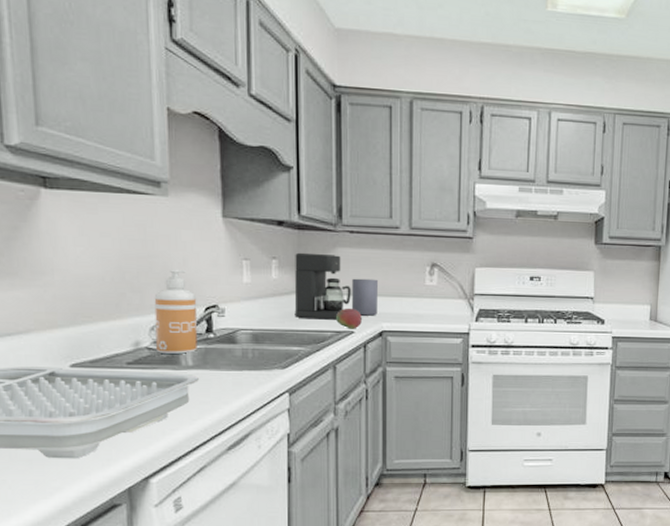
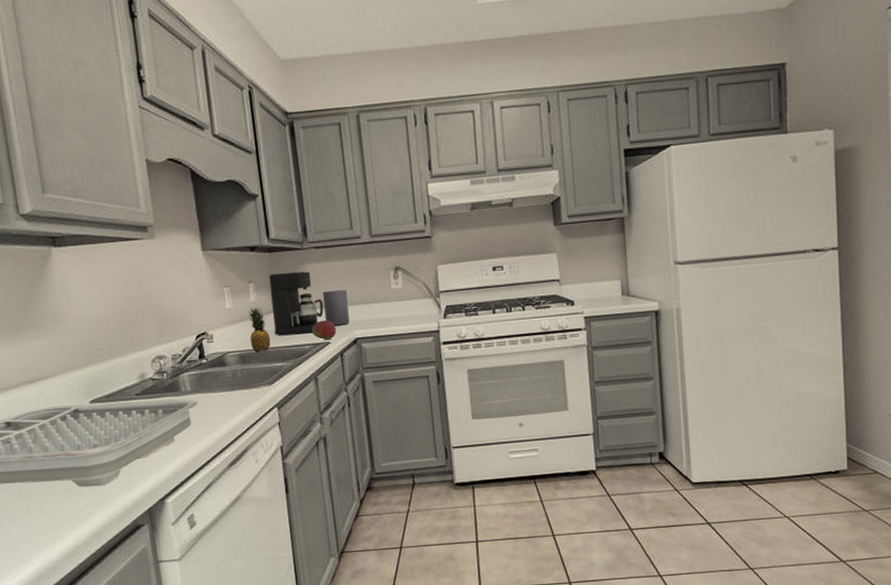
soap dispenser: present [154,269,198,355] -> none [152,303,194,383]
fruit: none [266,284,289,333] -> present [248,306,271,352]

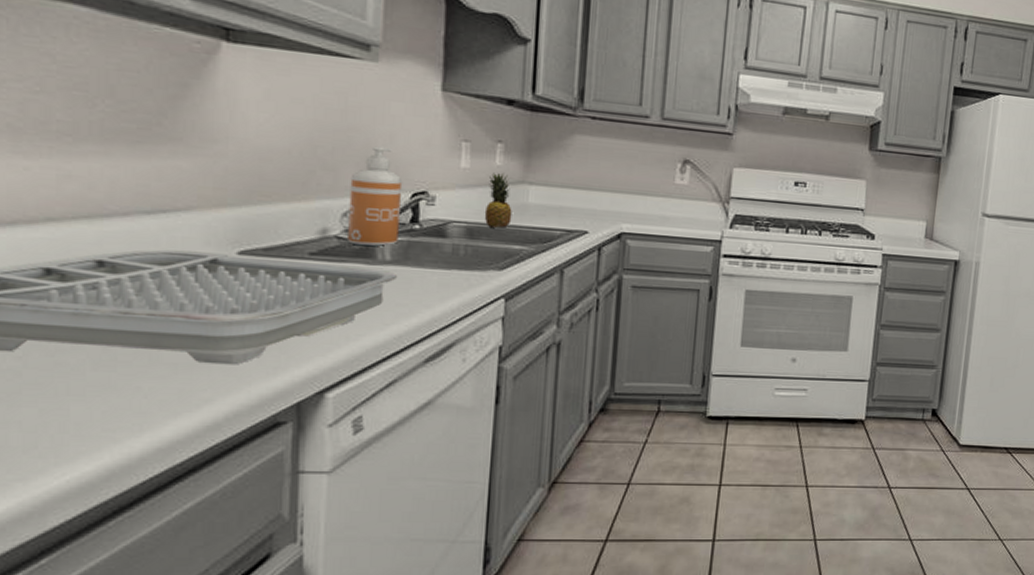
soap dispenser: none [152,303,194,383] -> present [348,146,403,247]
coffee maker: present [268,271,324,335] -> none [519,137,588,217]
fruit: present [311,320,337,341] -> none [567,204,600,229]
canister: present [323,289,350,326] -> none [586,170,621,215]

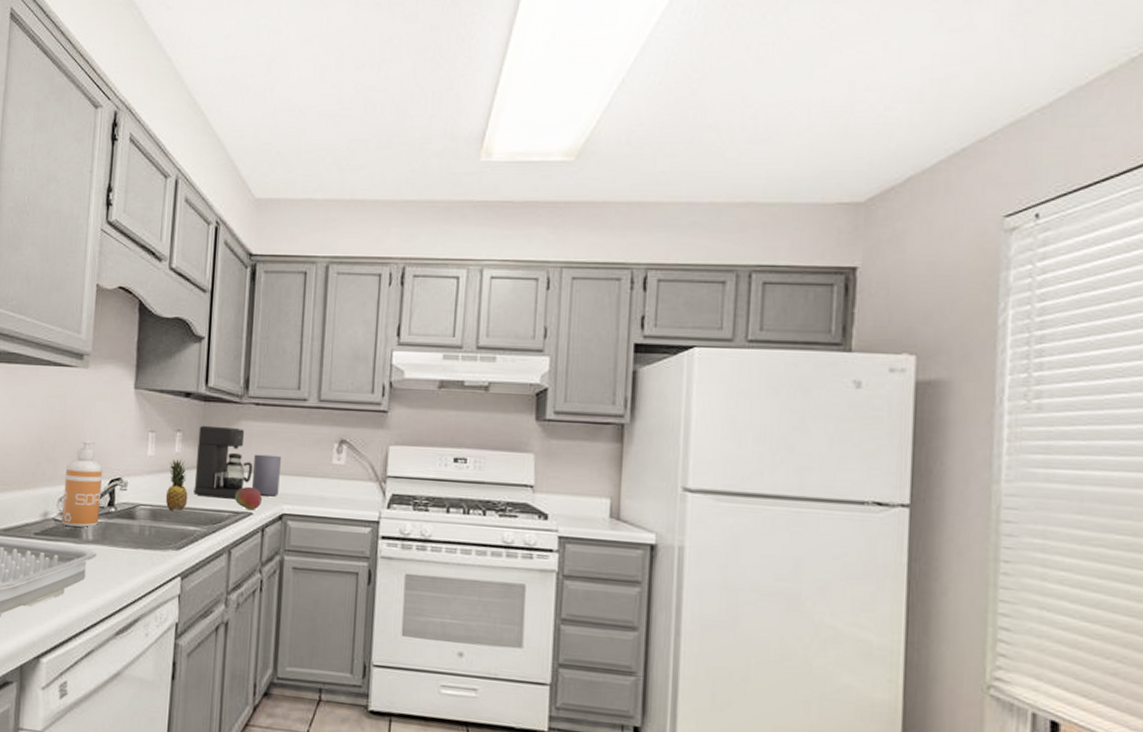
coffee maker: none [519,137,588,217] -> present [193,425,253,499]
fruit: none [567,204,600,229] -> present [234,486,263,511]
canister: none [586,170,621,215] -> present [251,454,282,497]

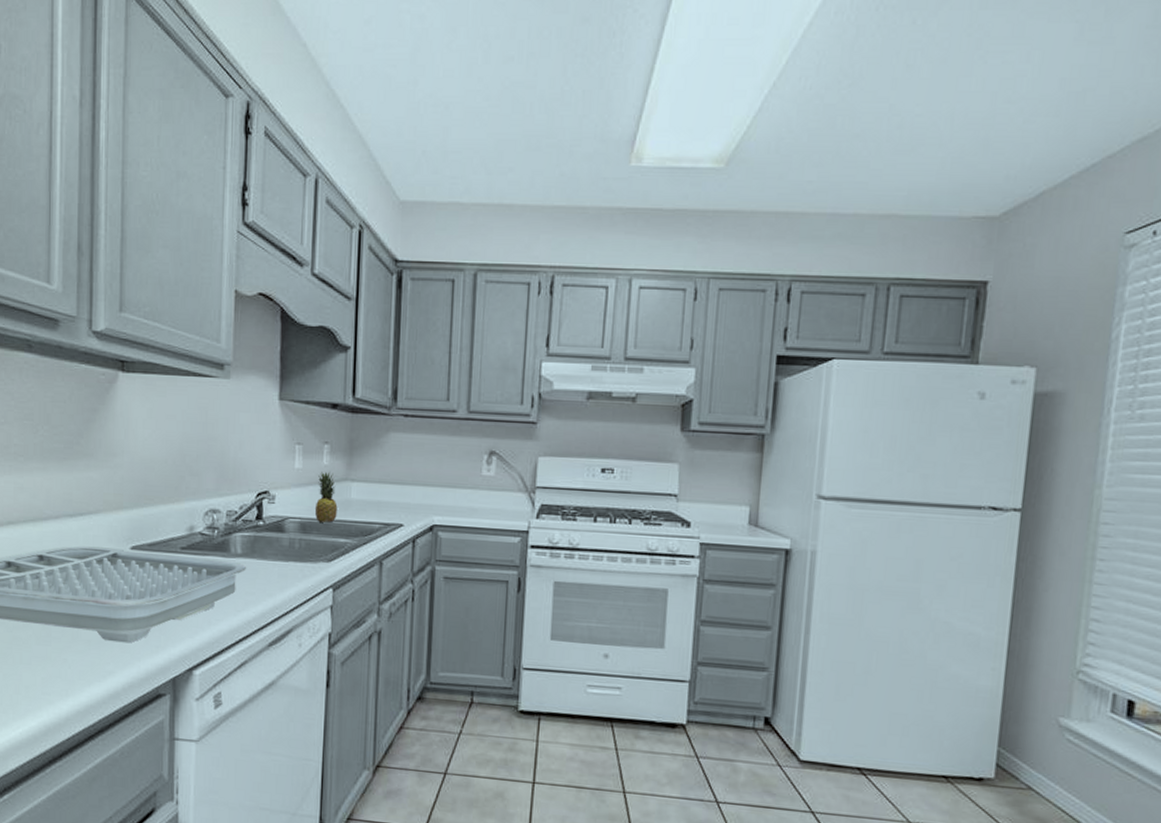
soap dispenser: present [62,440,103,528] -> none [209,452,250,541]
coffee maker: present [193,425,253,499] -> none [343,437,402,511]
fruit: present [234,486,263,511] -> none [384,498,413,522]
canister: present [251,454,282,497] -> none [401,466,432,508]

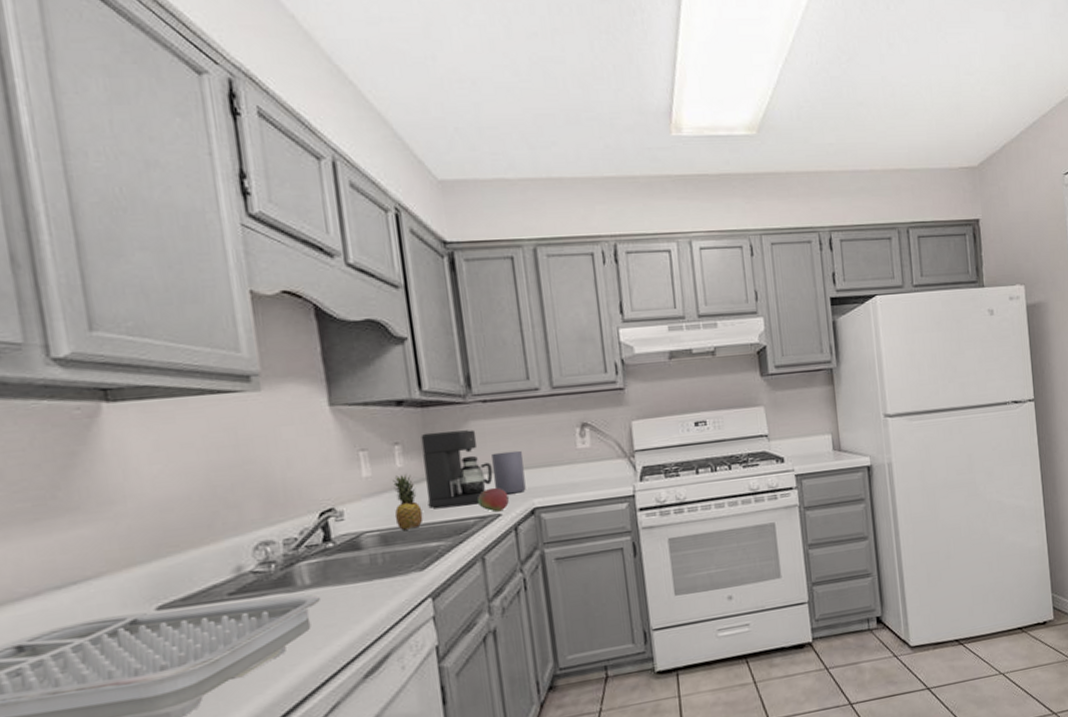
coffee maker: none [343,437,402,511] -> present [420,429,493,509]
fruit: none [384,498,413,522] -> present [477,487,510,512]
canister: none [401,466,432,508] -> present [491,450,526,495]

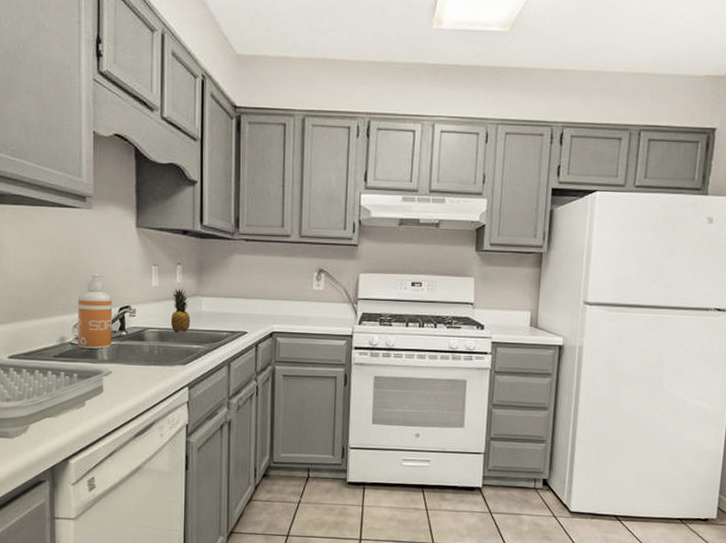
soap dispenser: none [255,472,315,576] -> present [77,273,113,350]
coffee maker: present [420,429,493,509] -> none [195,259,245,321]
fruit: present [477,487,510,512] -> none [231,310,255,330]
canister: present [491,450,526,495] -> none [245,282,271,318]

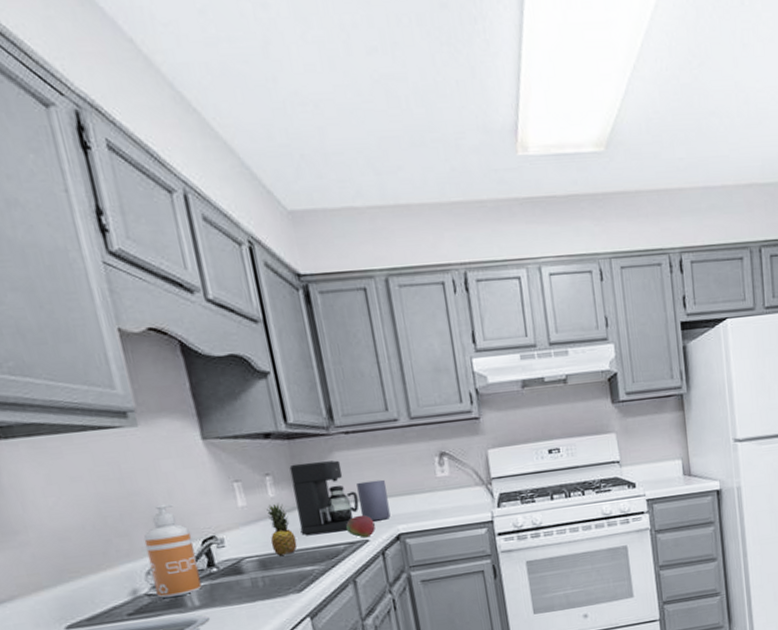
coffee maker: none [195,259,245,321] -> present [289,460,359,535]
fruit: none [231,310,255,330] -> present [345,515,376,538]
canister: none [245,282,271,318] -> present [356,479,391,522]

